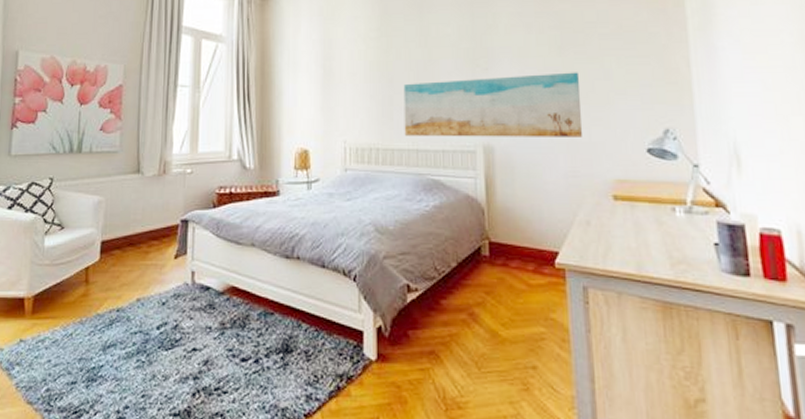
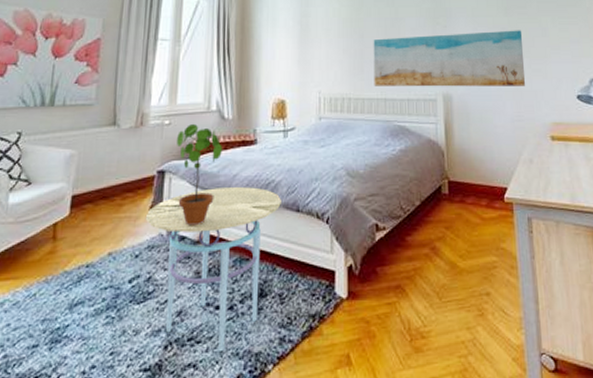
side table: none [170,238,306,405] -> present [145,186,281,353]
potted plant: none [199,172,244,277] -> present [177,123,222,226]

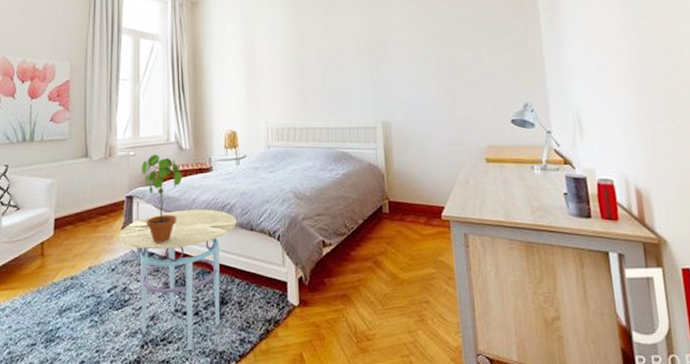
wall art: present [373,30,525,87] -> none [315,59,460,116]

